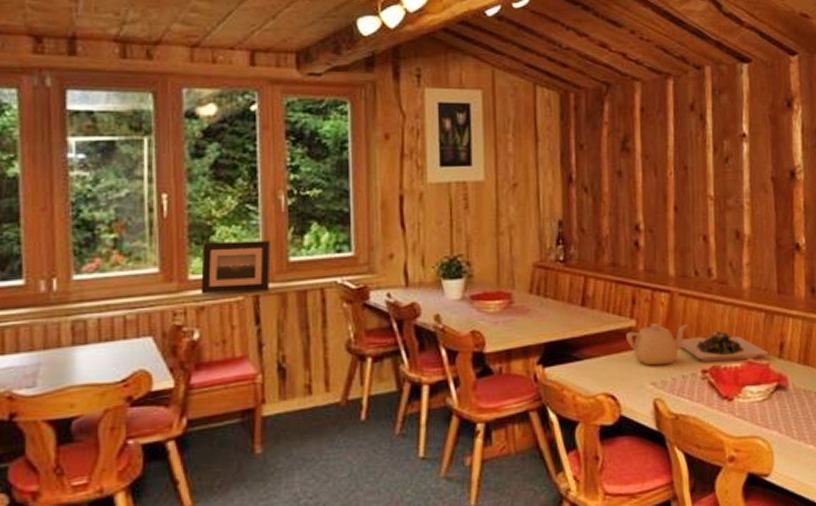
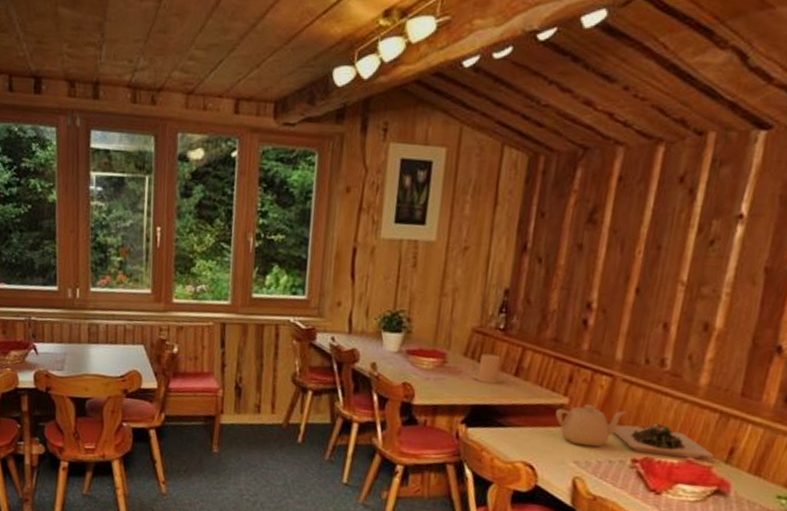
picture frame: present [201,241,271,295] -> none [181,272,239,320]
candle: none [540,287,572,318] -> present [471,353,504,384]

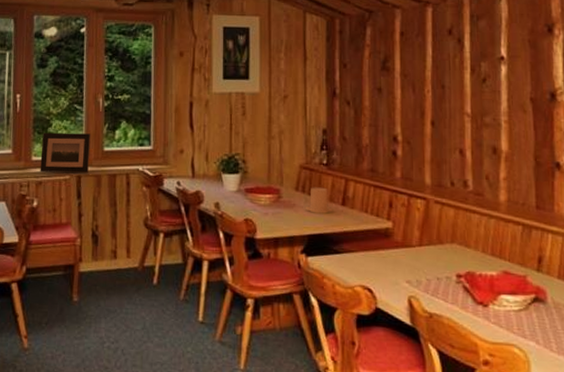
picture frame: none [181,272,239,320] -> present [40,132,91,174]
teapot: present [555,404,628,447] -> none [383,227,445,266]
salad: present [614,422,715,459] -> none [436,238,526,270]

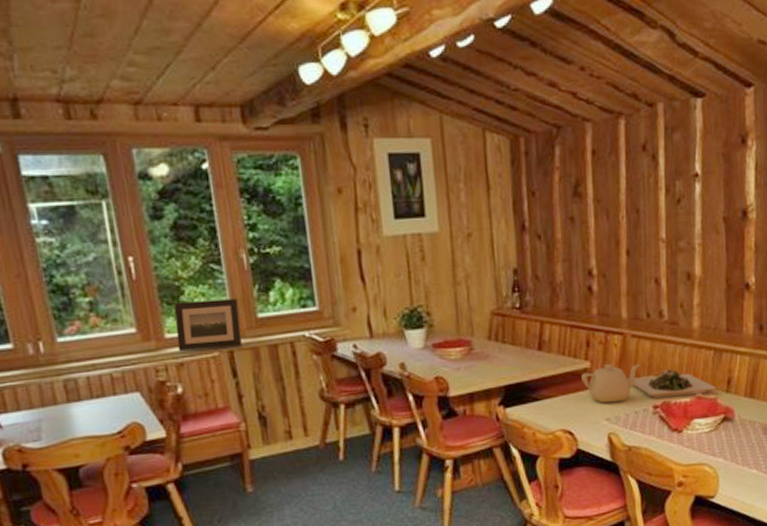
candle: present [304,187,333,214] -> none [499,333,530,362]
teapot: none [383,227,445,266] -> present [581,364,641,404]
salad: none [436,238,526,270] -> present [633,368,717,399]

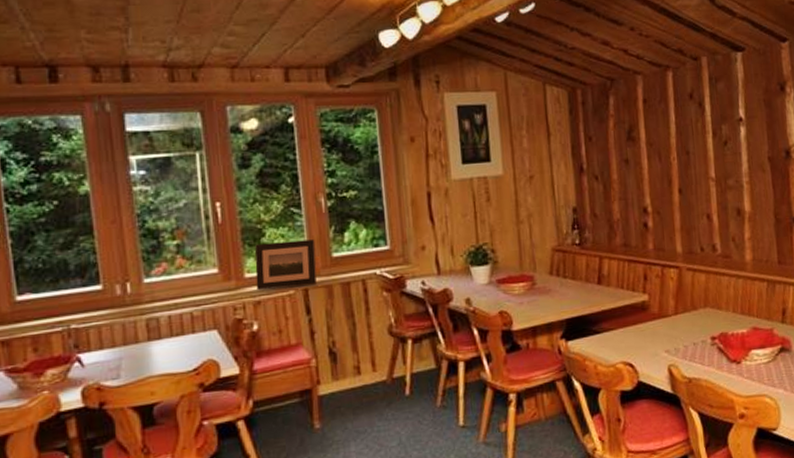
teapot: present [581,364,641,404] -> none [640,296,698,336]
salad: present [633,368,717,399] -> none [691,300,772,330]

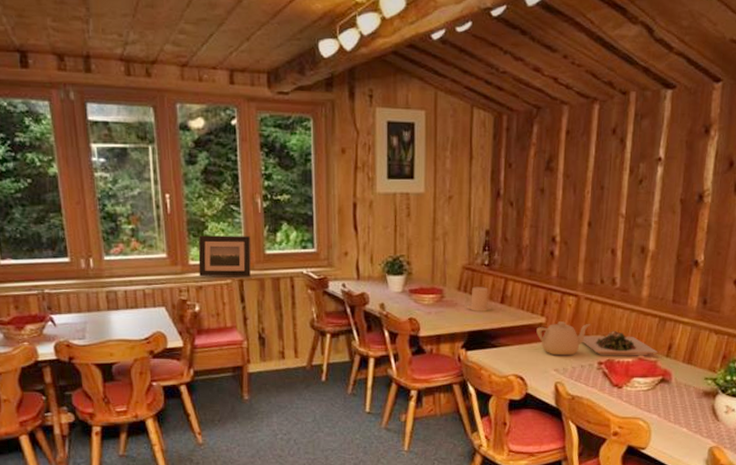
candle: none [560,268,590,296] -> present [466,287,492,311]
teapot: none [640,296,698,336] -> present [536,321,591,356]
salad: none [691,300,772,330] -> present [582,330,658,356]

